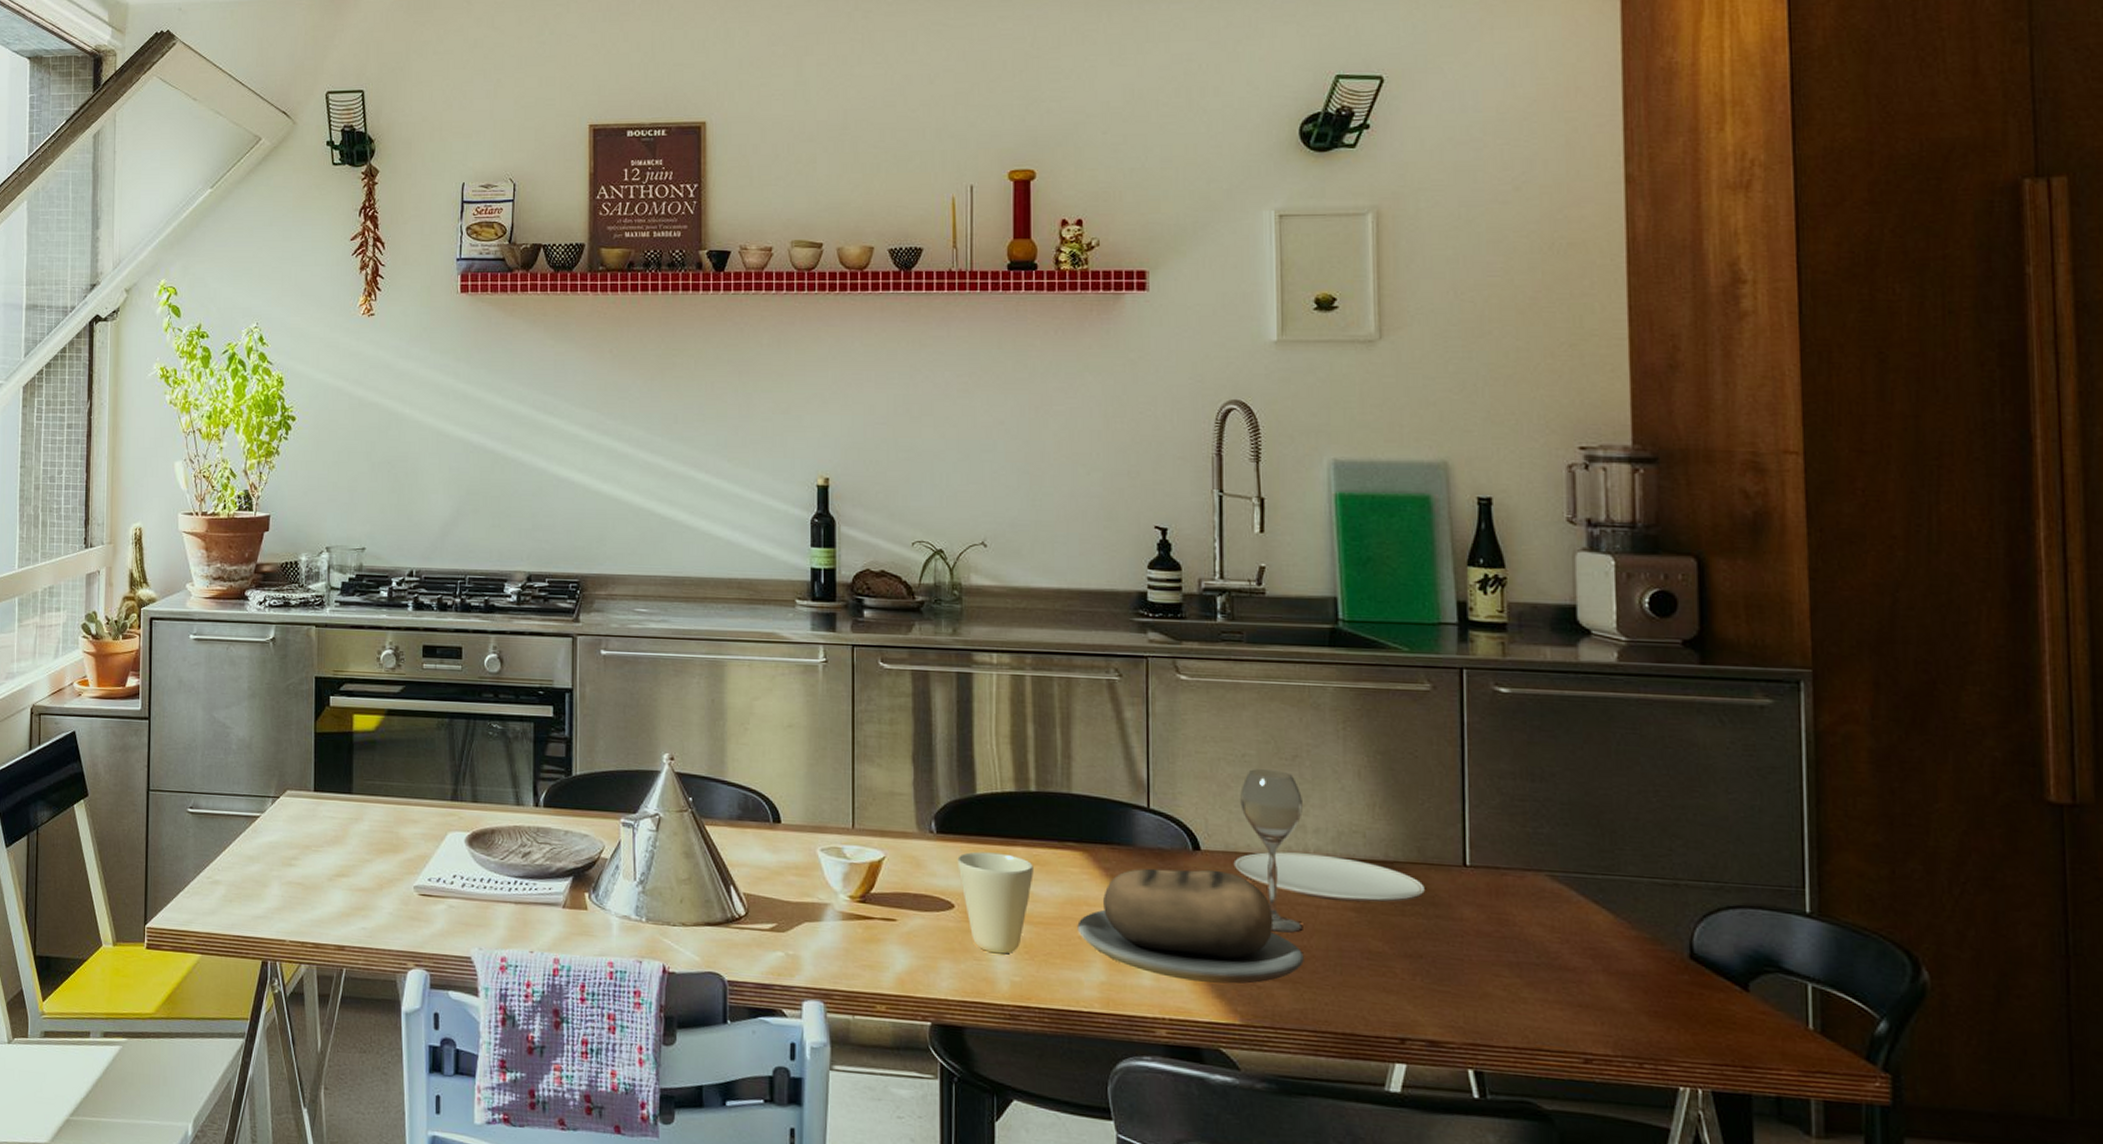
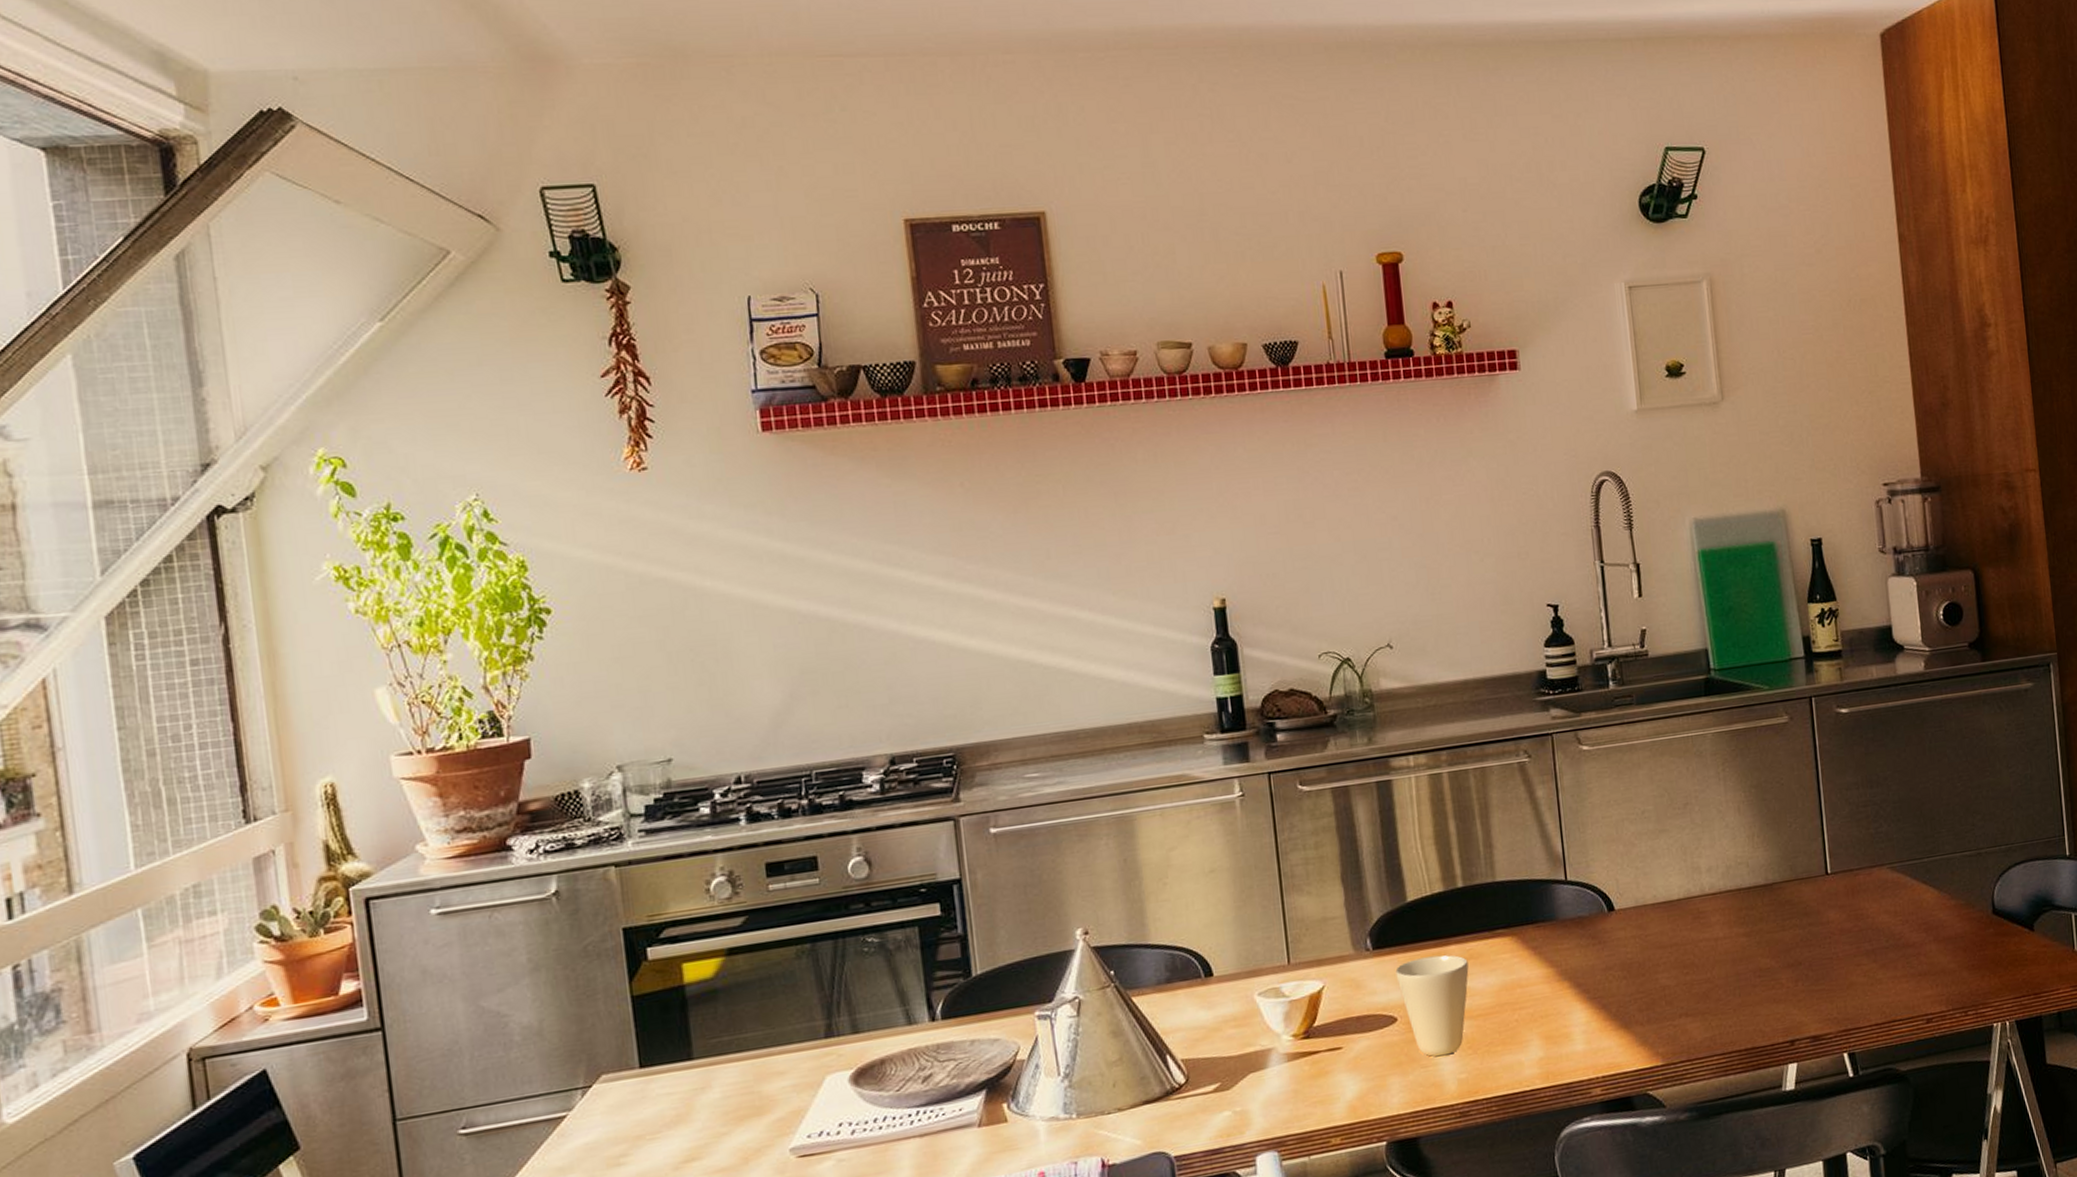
bread: present [1077,868,1304,985] -> none [1513,925,1709,1038]
plate: present [1233,852,1425,903] -> none [1643,889,1798,932]
wineglass: present [1240,769,1303,933] -> none [1643,820,1705,971]

